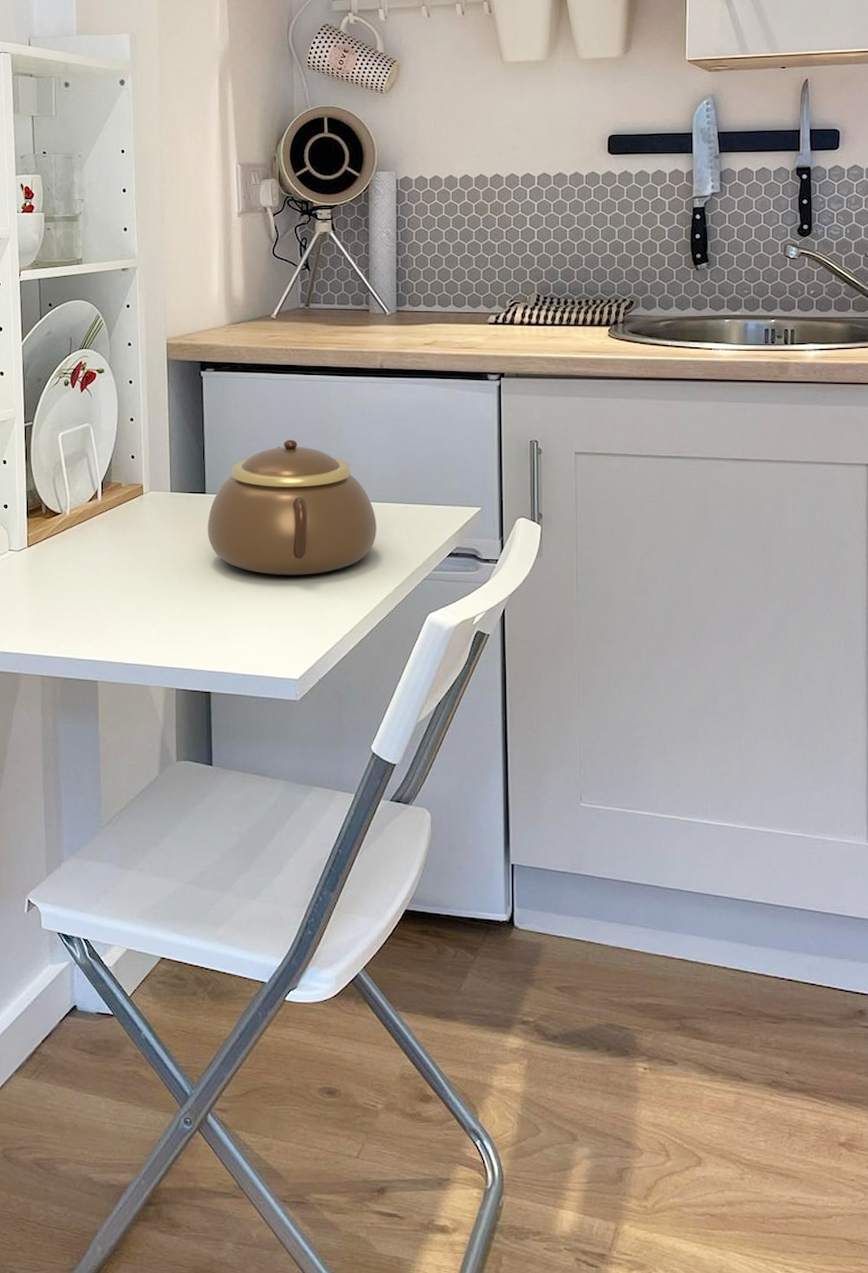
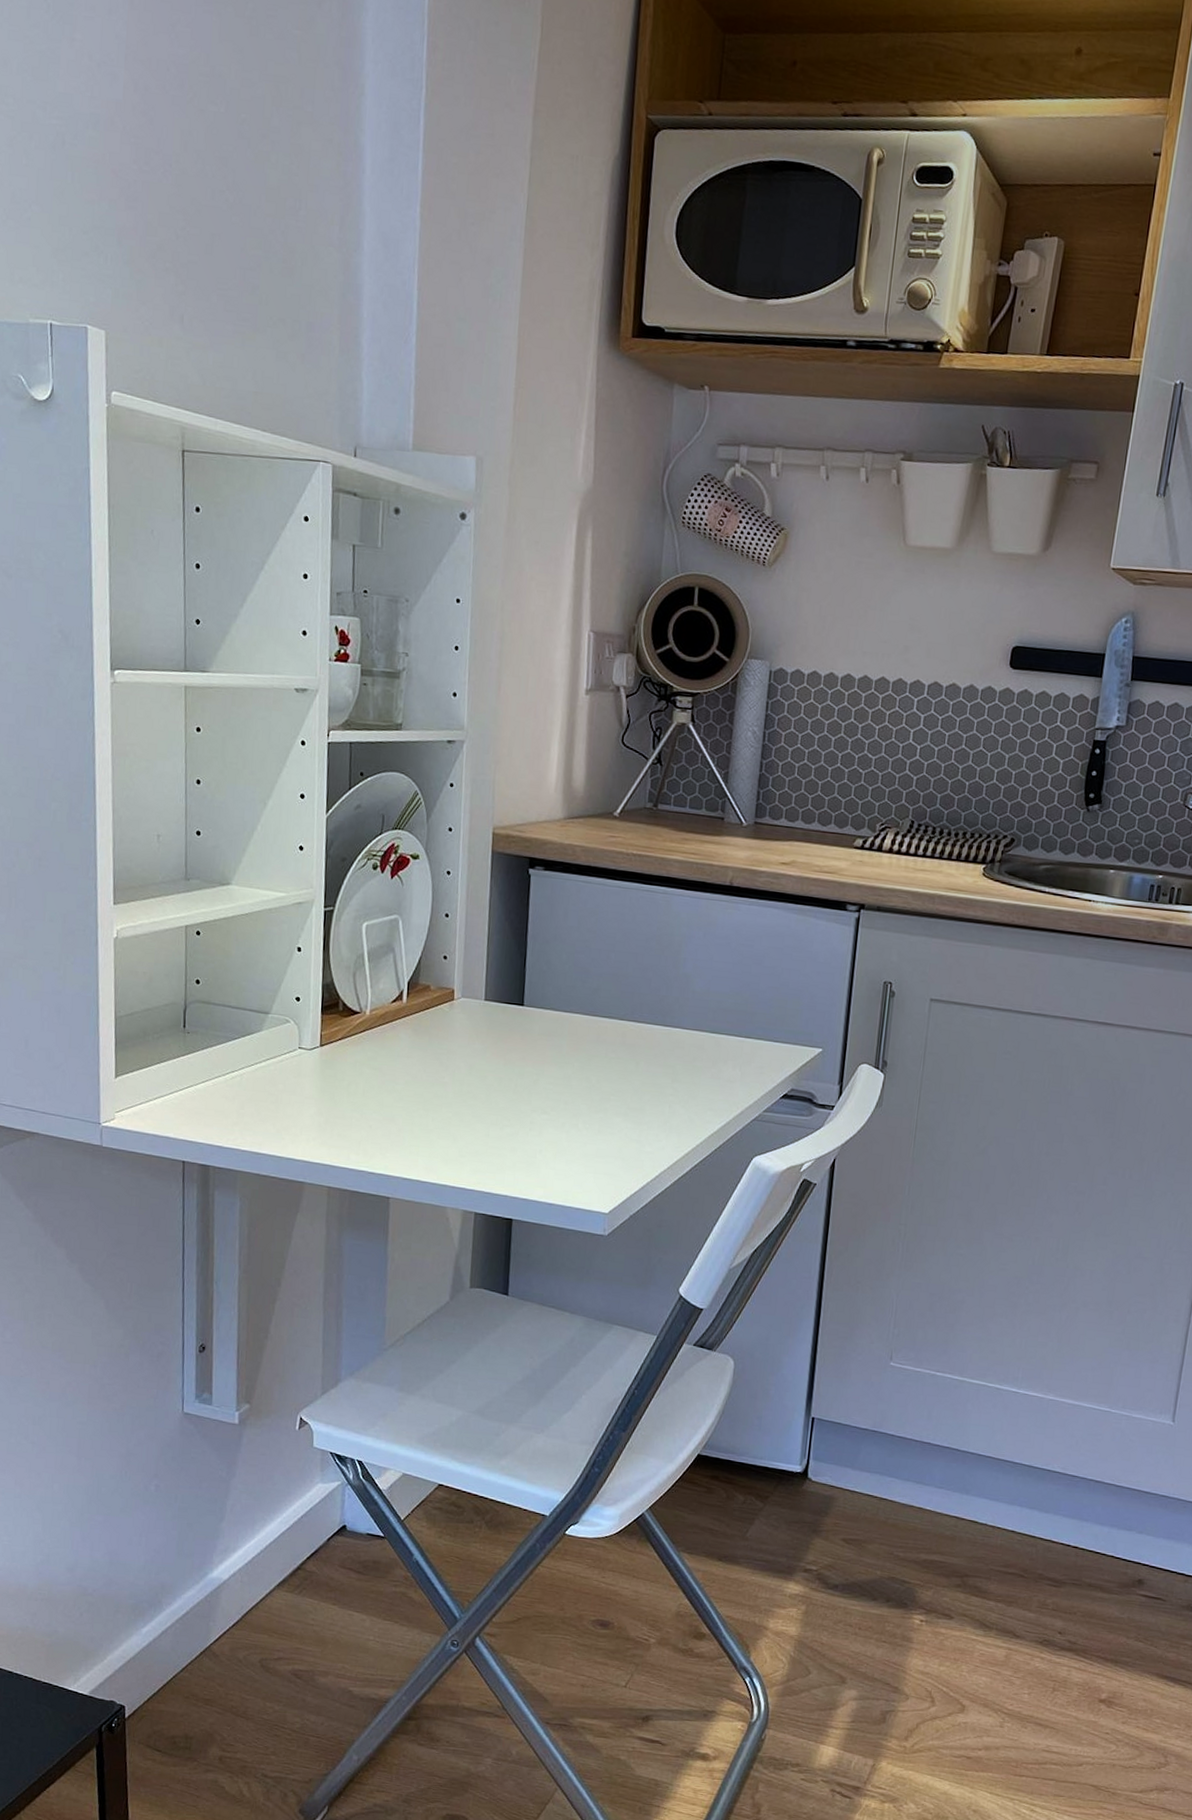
teapot: present [207,439,376,575] -> none [522,954,709,1104]

